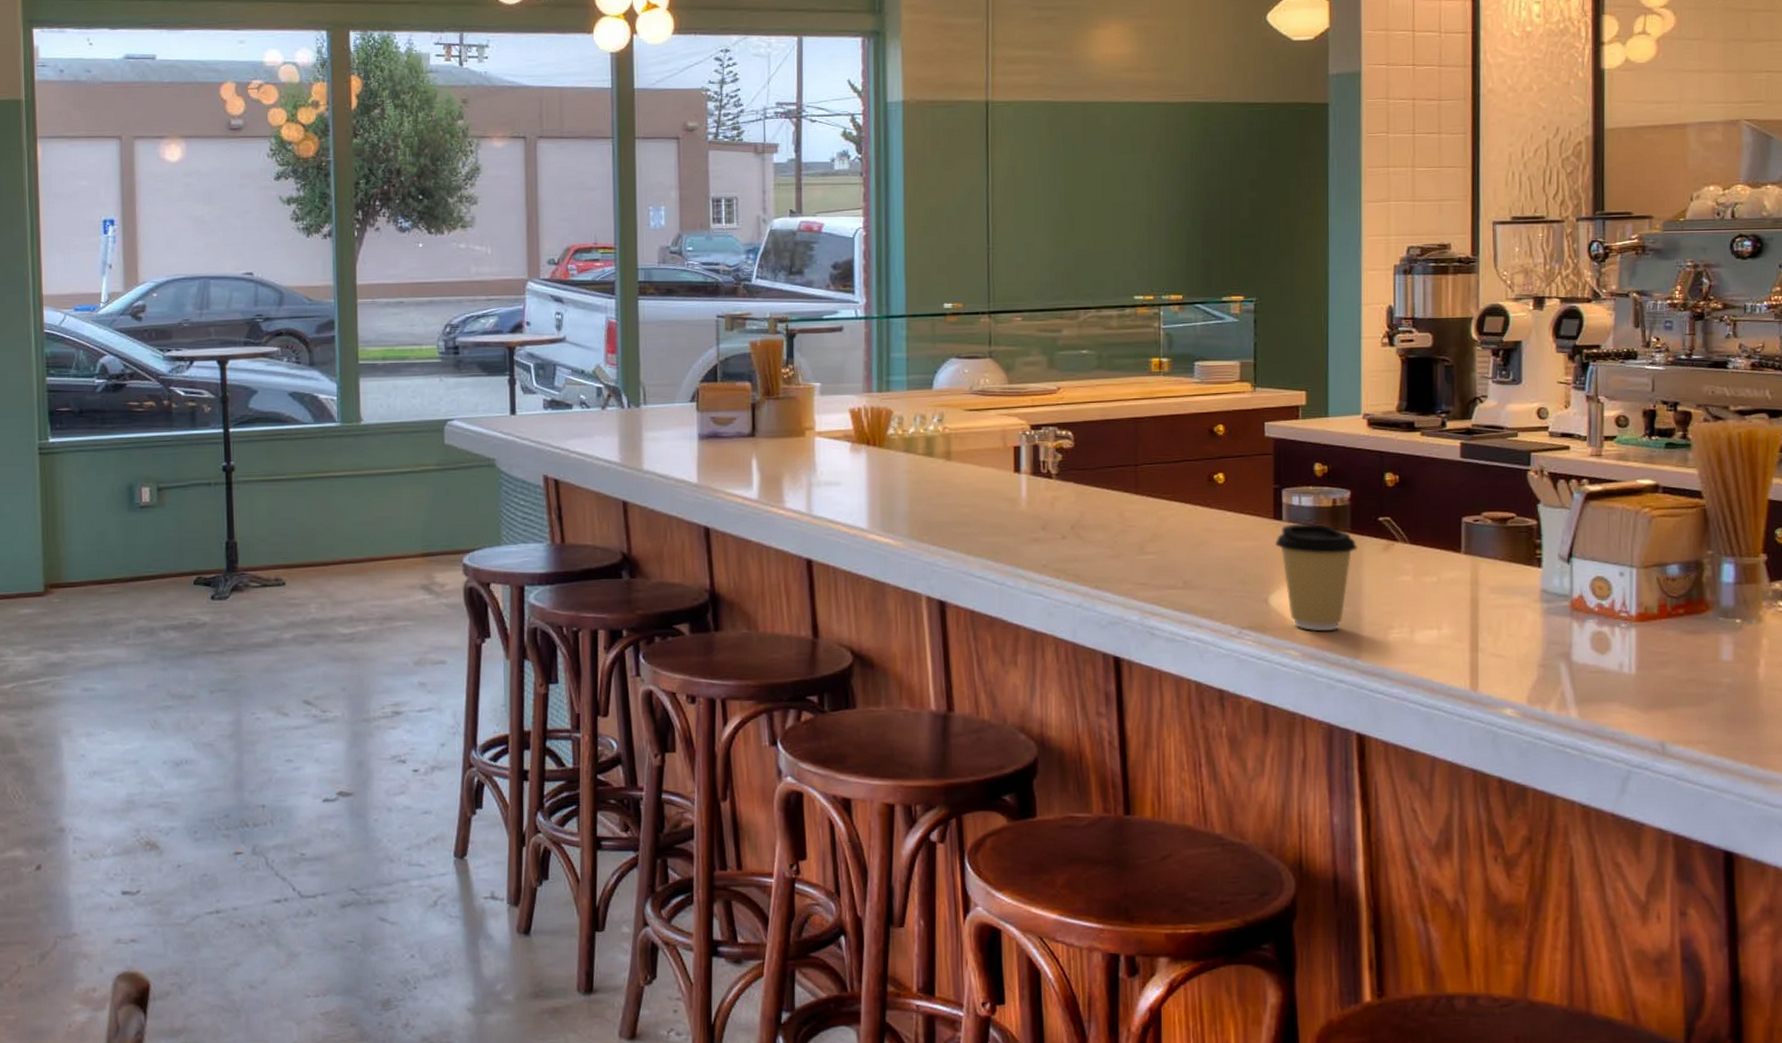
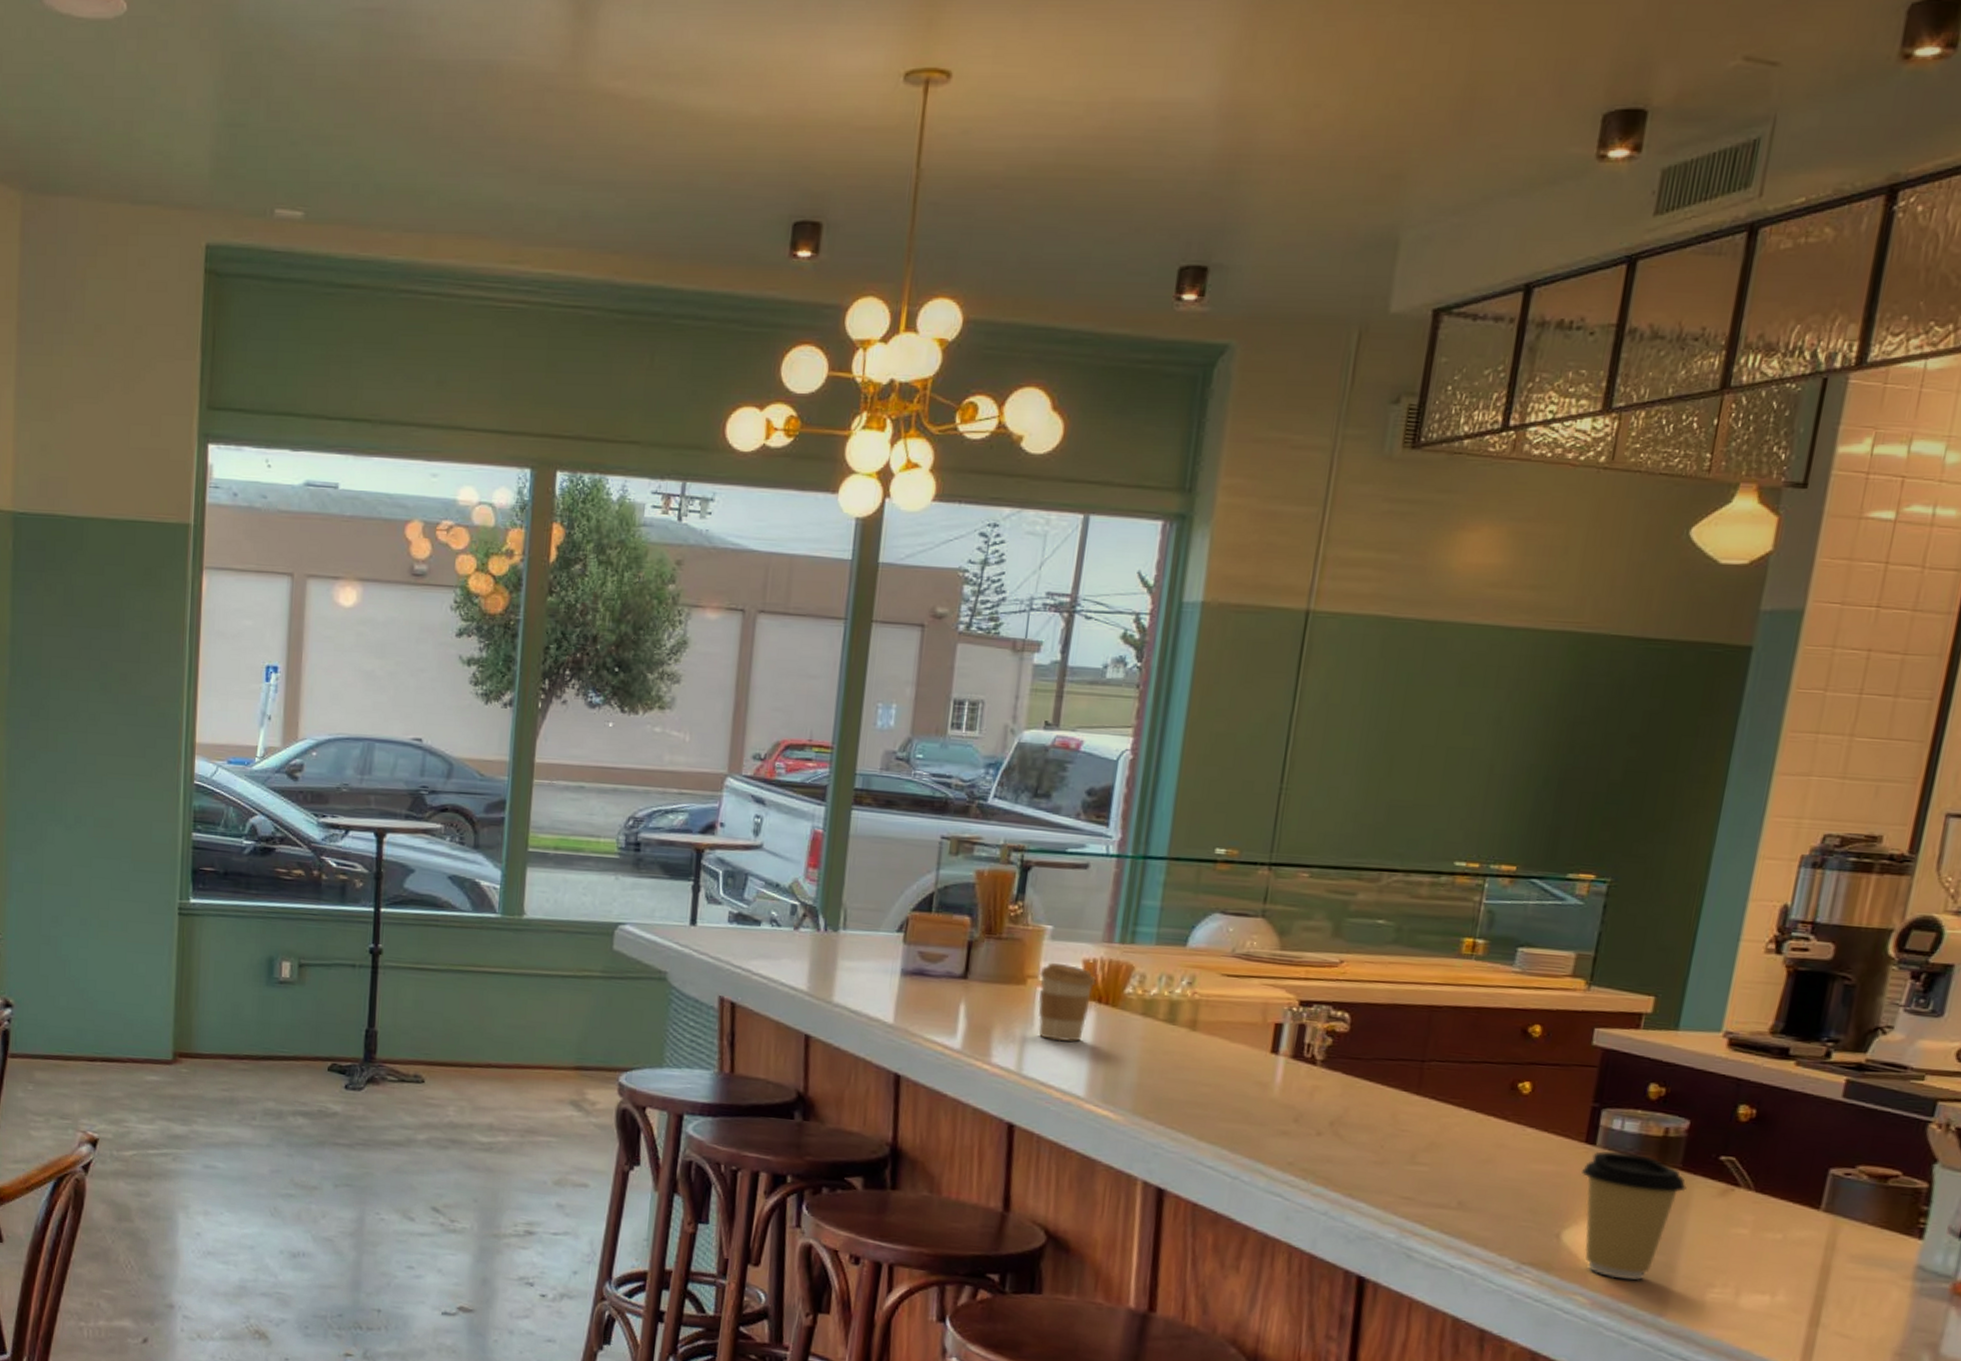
coffee cup: none [815,414,864,482] -> present [1038,962,1097,1042]

